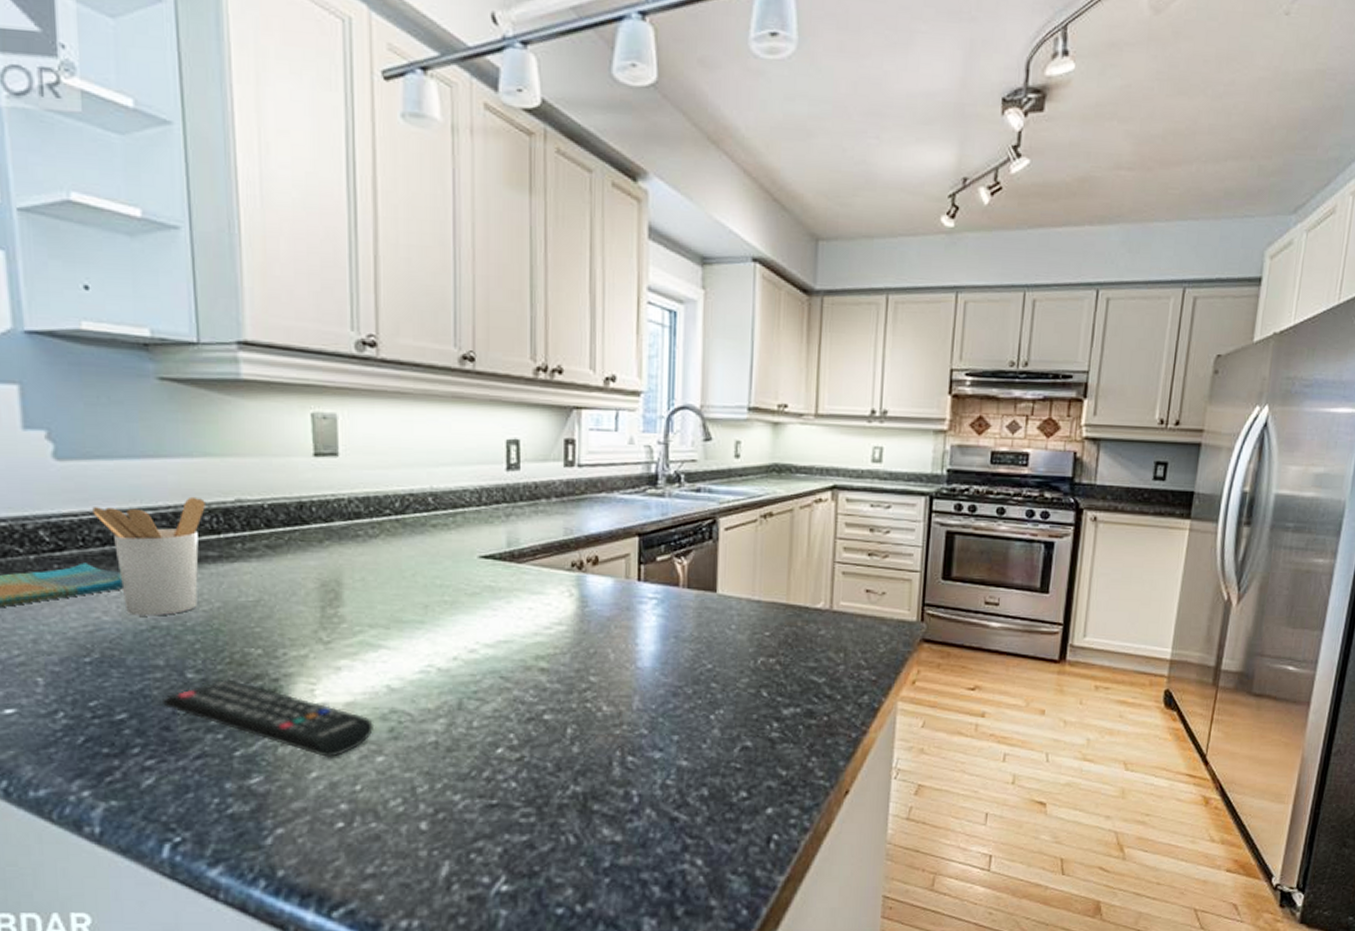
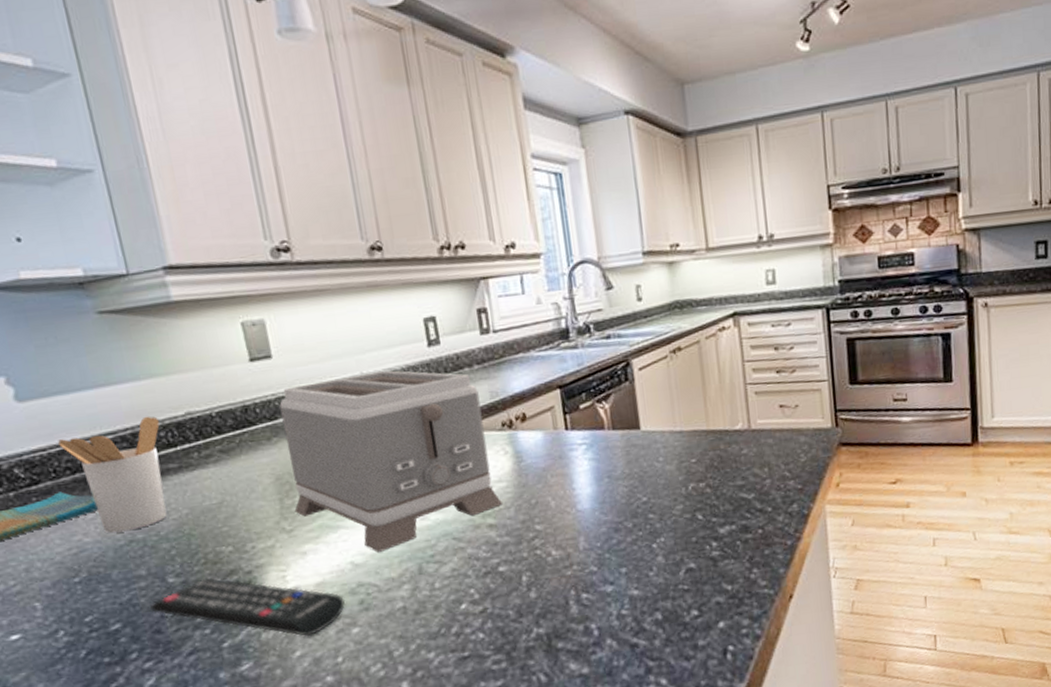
toaster: none [335,487,558,679] -> present [279,370,502,552]

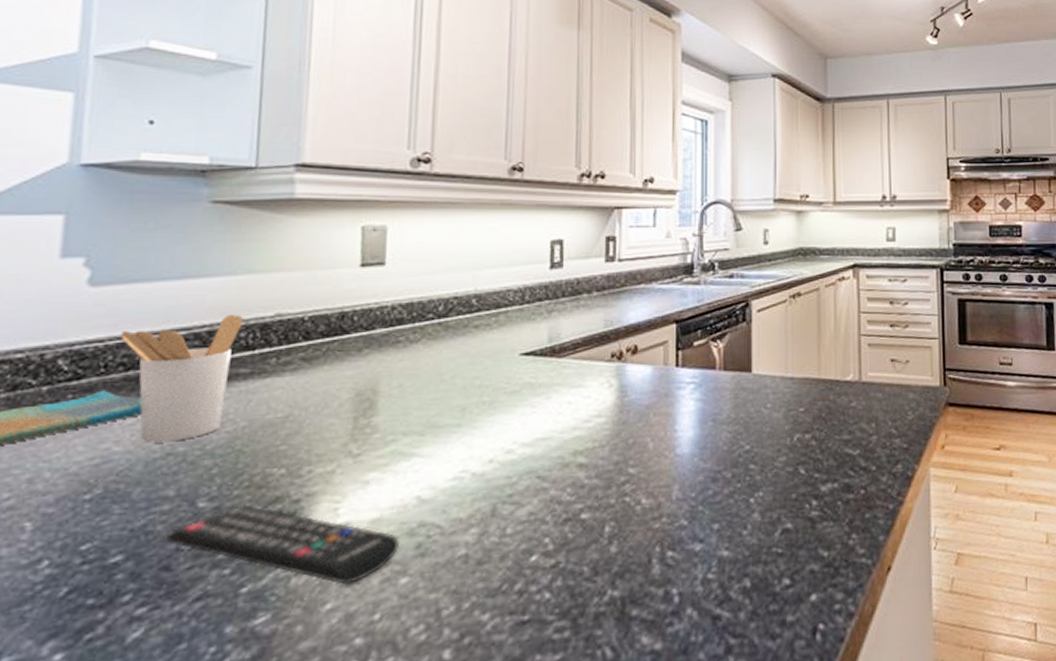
toaster: present [279,370,502,552] -> none [368,288,597,487]

